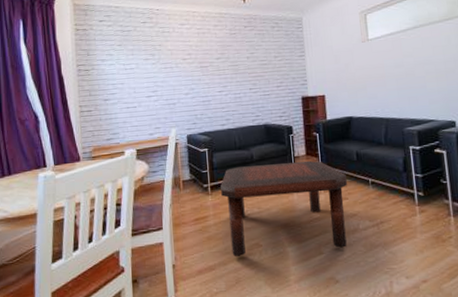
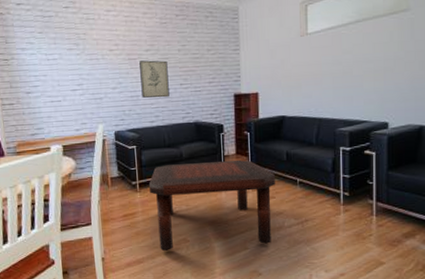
wall art: none [211,67,240,103] -> present [139,60,170,98]

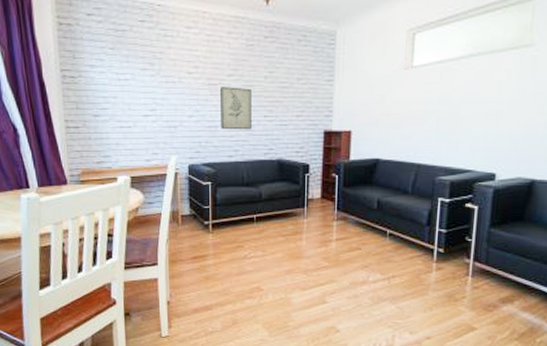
coffee table: present [149,159,275,252] -> none [223,204,363,300]

